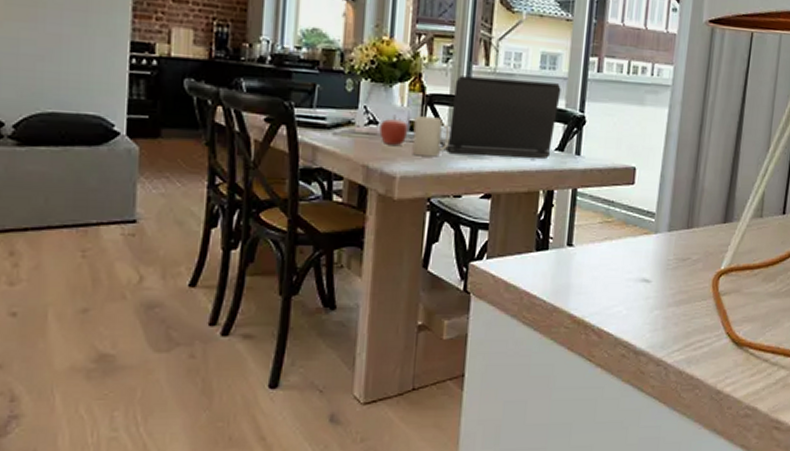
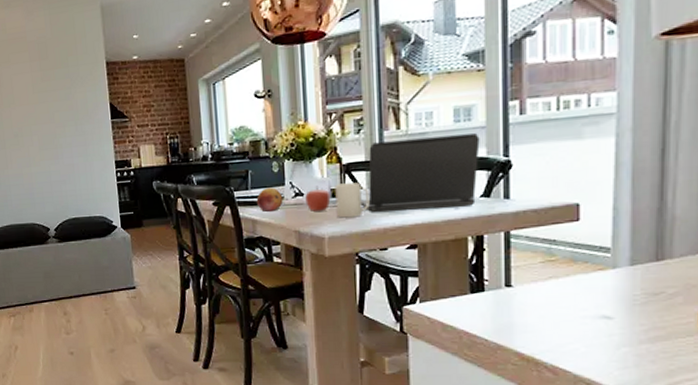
fruit: none [320,109,354,140] -> present [256,187,284,213]

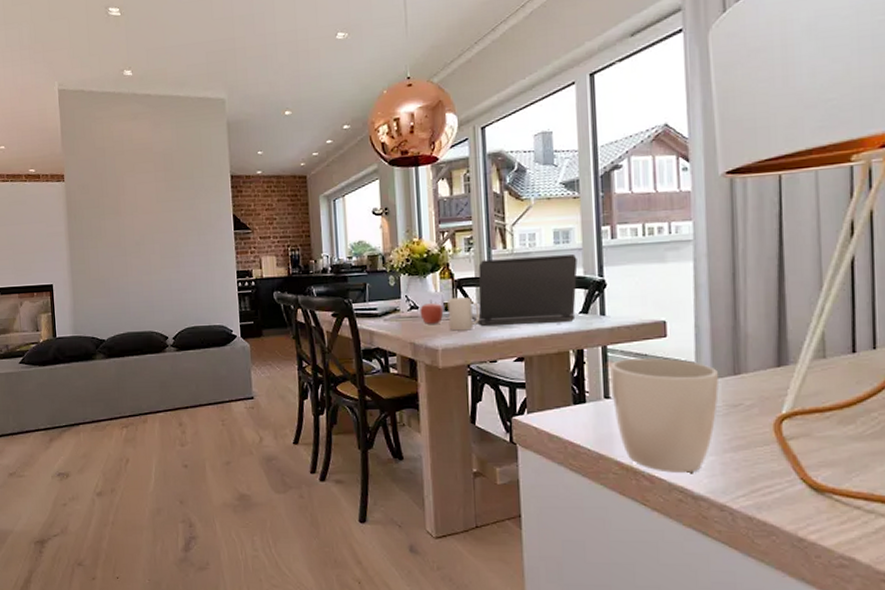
fruit: present [256,187,284,213] -> none [373,300,399,325]
cup: none [513,243,639,366] -> present [610,357,719,474]

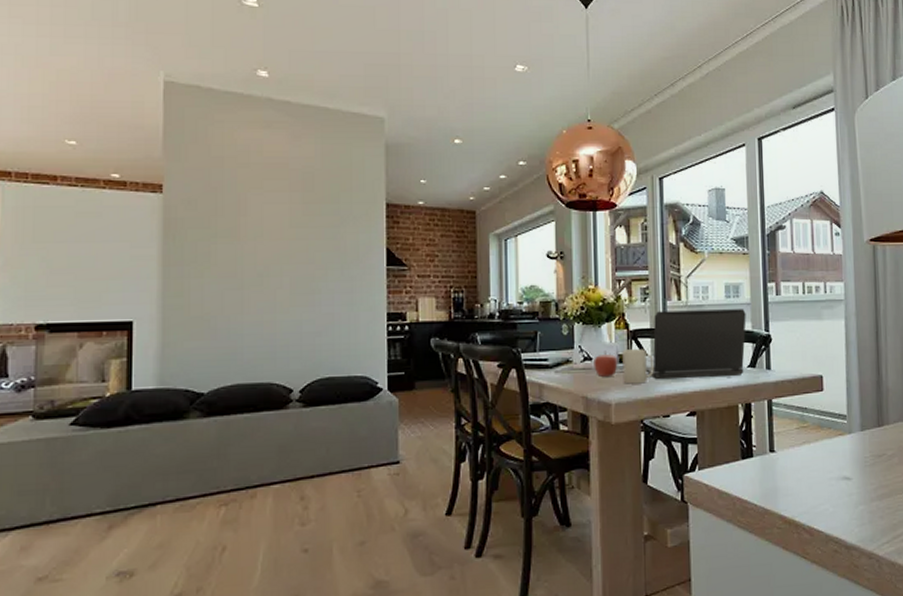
cup: present [610,357,719,474] -> none [775,410,867,525]

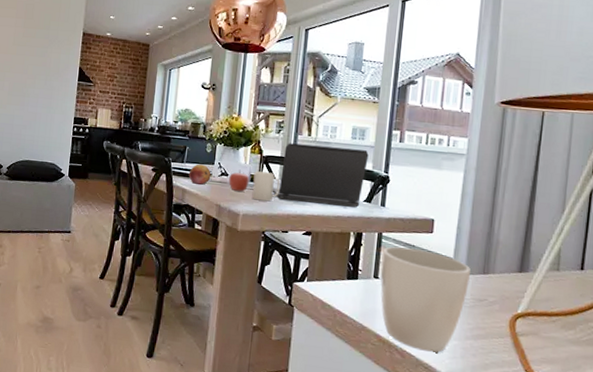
fruit: none [544,350,572,377] -> present [188,164,211,185]
cup: none [775,410,867,525] -> present [380,246,472,353]

